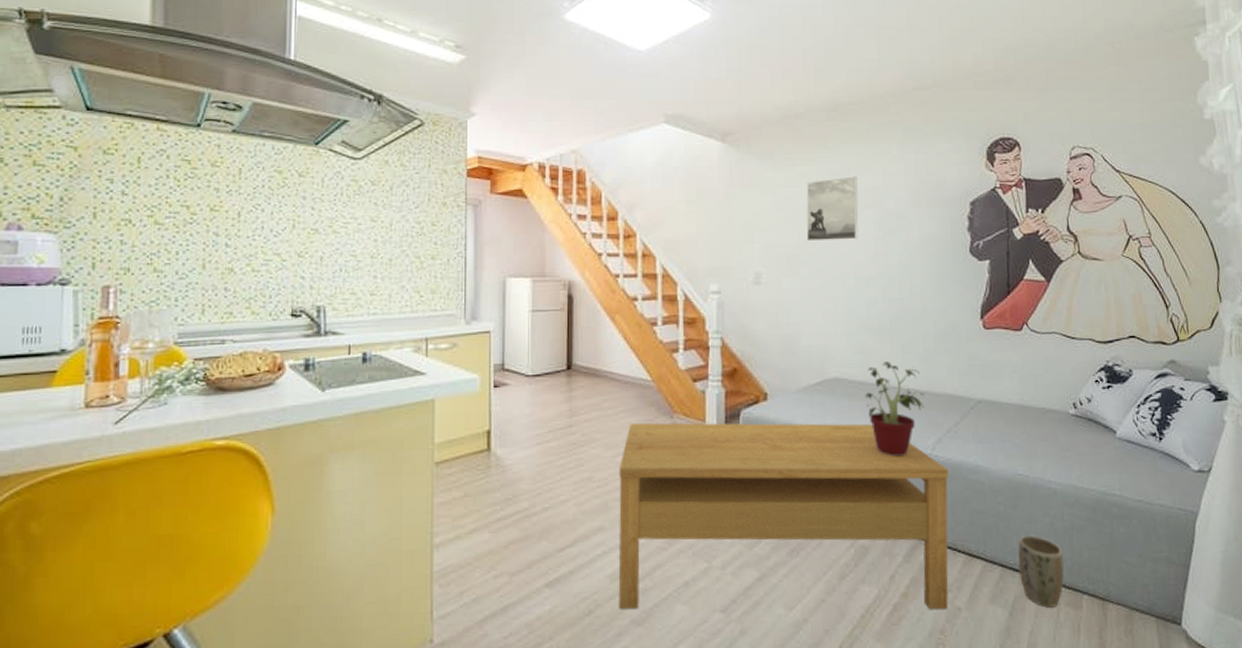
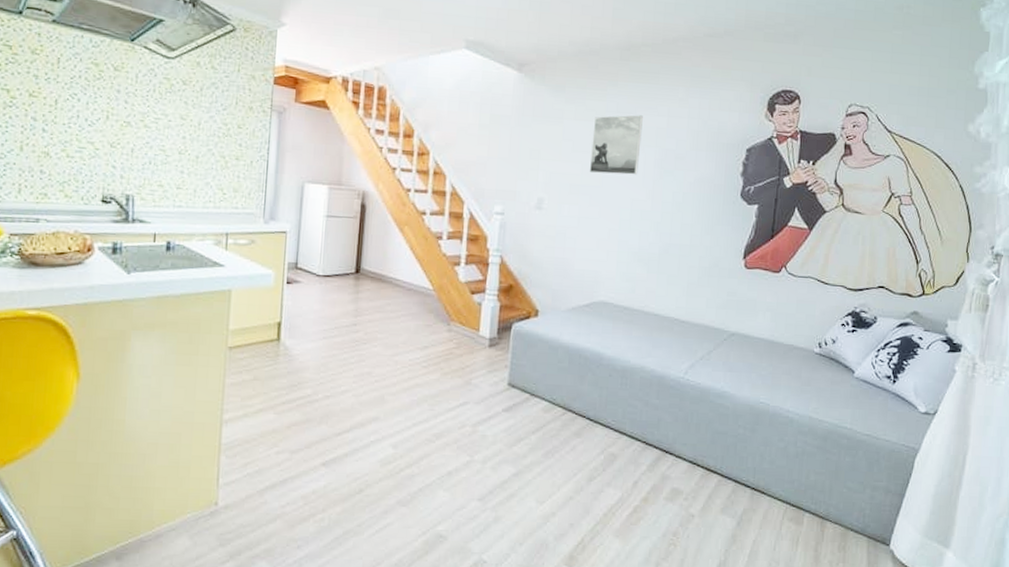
coffee table: present [618,422,949,610] -> none [386,326,698,515]
potted plant: present [865,362,925,457] -> none [628,291,683,378]
plant pot: present [1018,535,1064,608] -> none [750,457,792,521]

